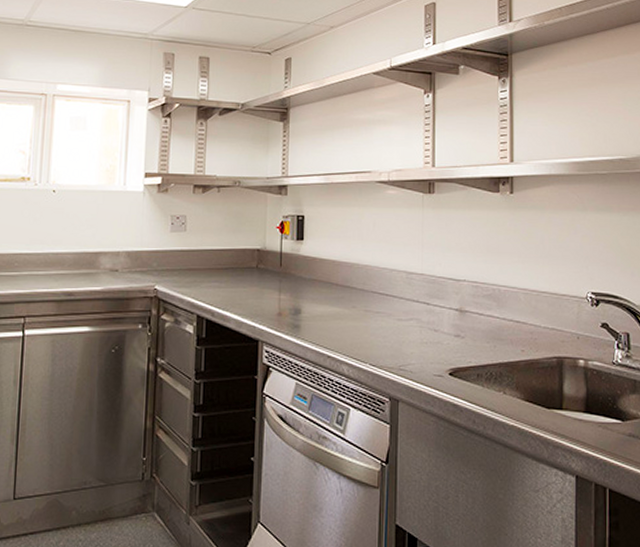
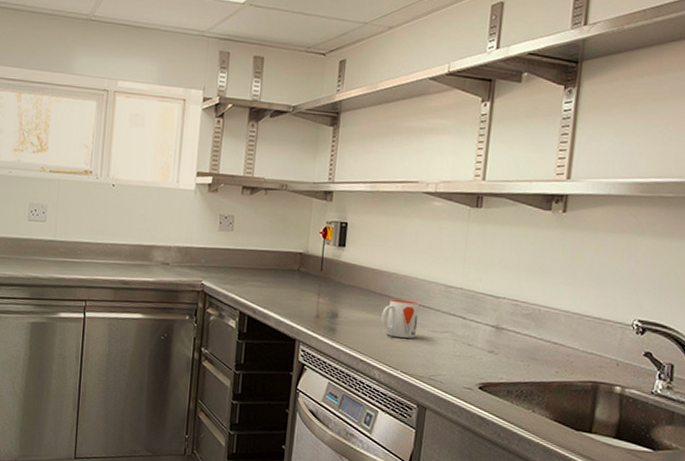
mug: none [346,291,383,329] -> present [381,300,420,339]

